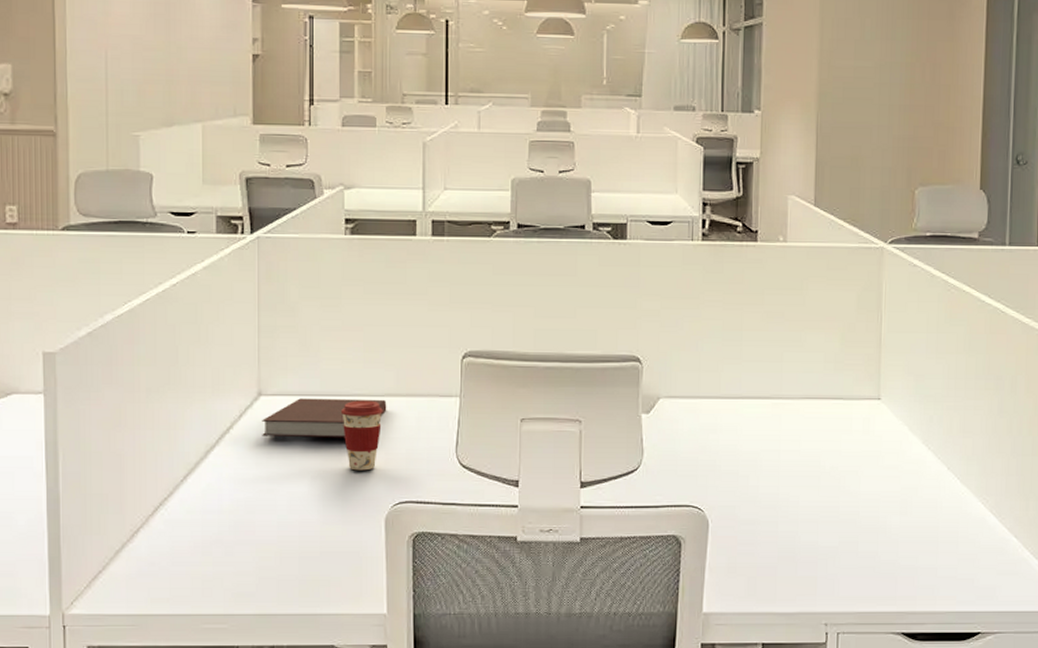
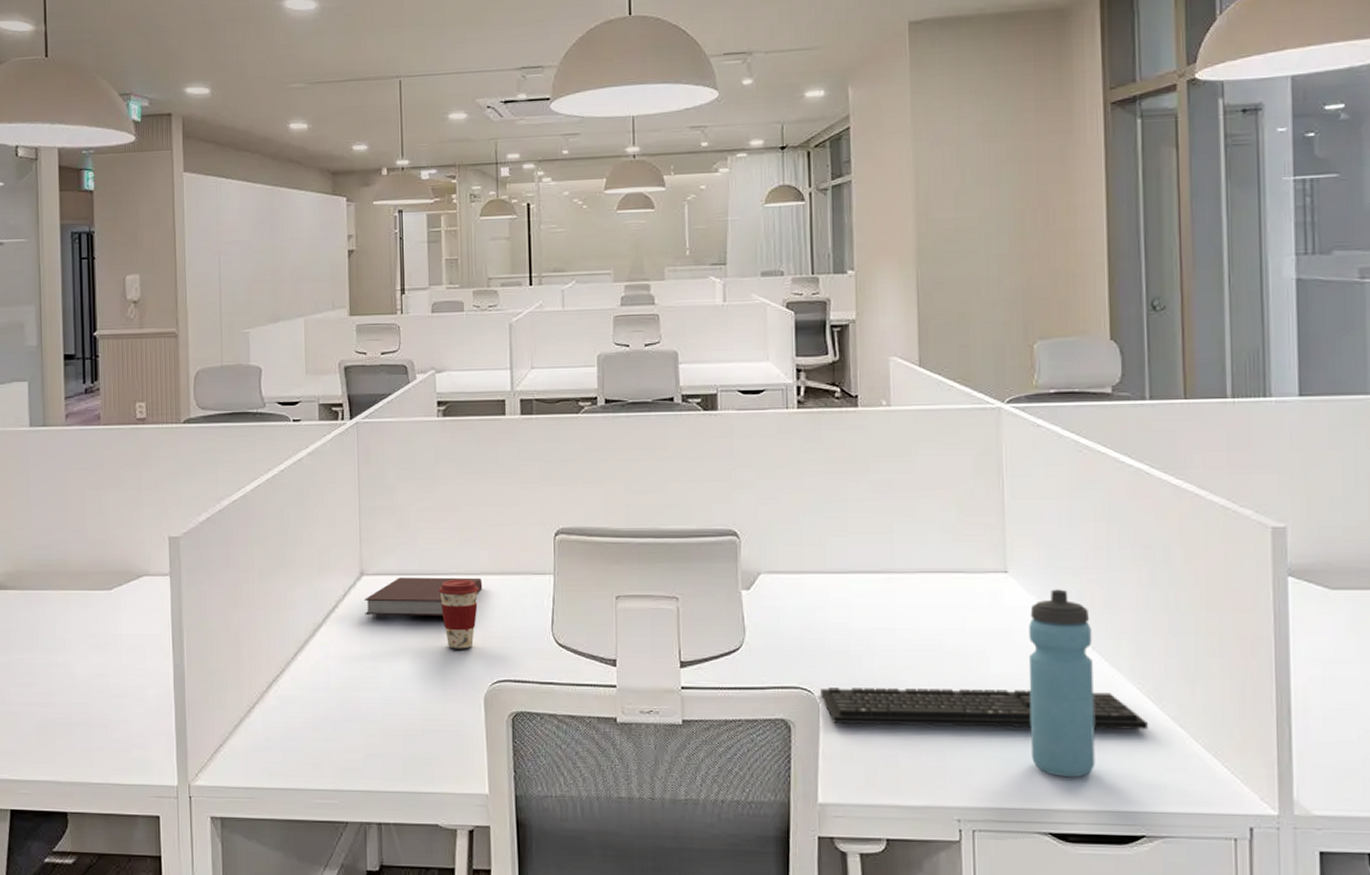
keyboard: none [710,505,990,540] -> present [820,687,1149,730]
water bottle: none [890,415,948,583] -> present [1028,589,1095,778]

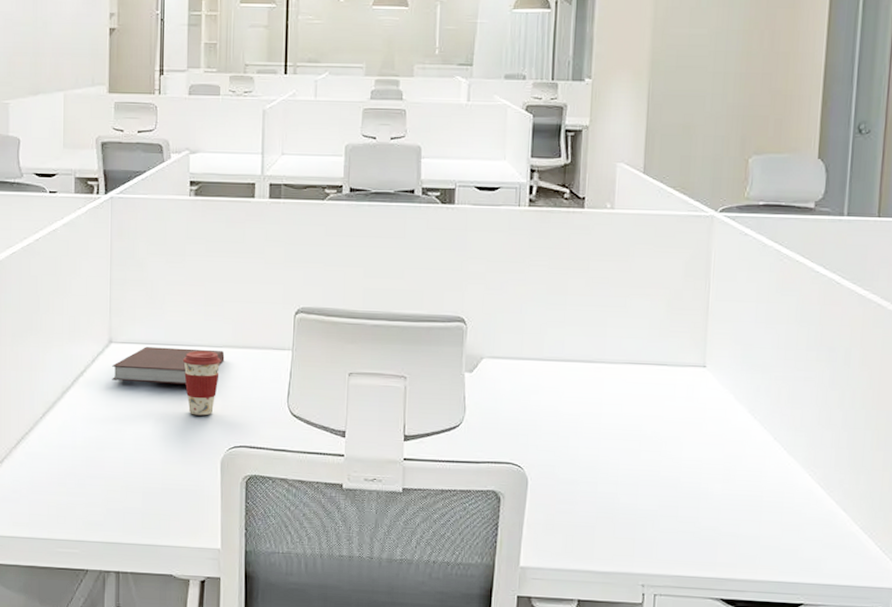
keyboard: present [820,687,1149,730] -> none [529,464,817,512]
water bottle: present [1028,589,1095,778] -> none [711,384,775,552]

